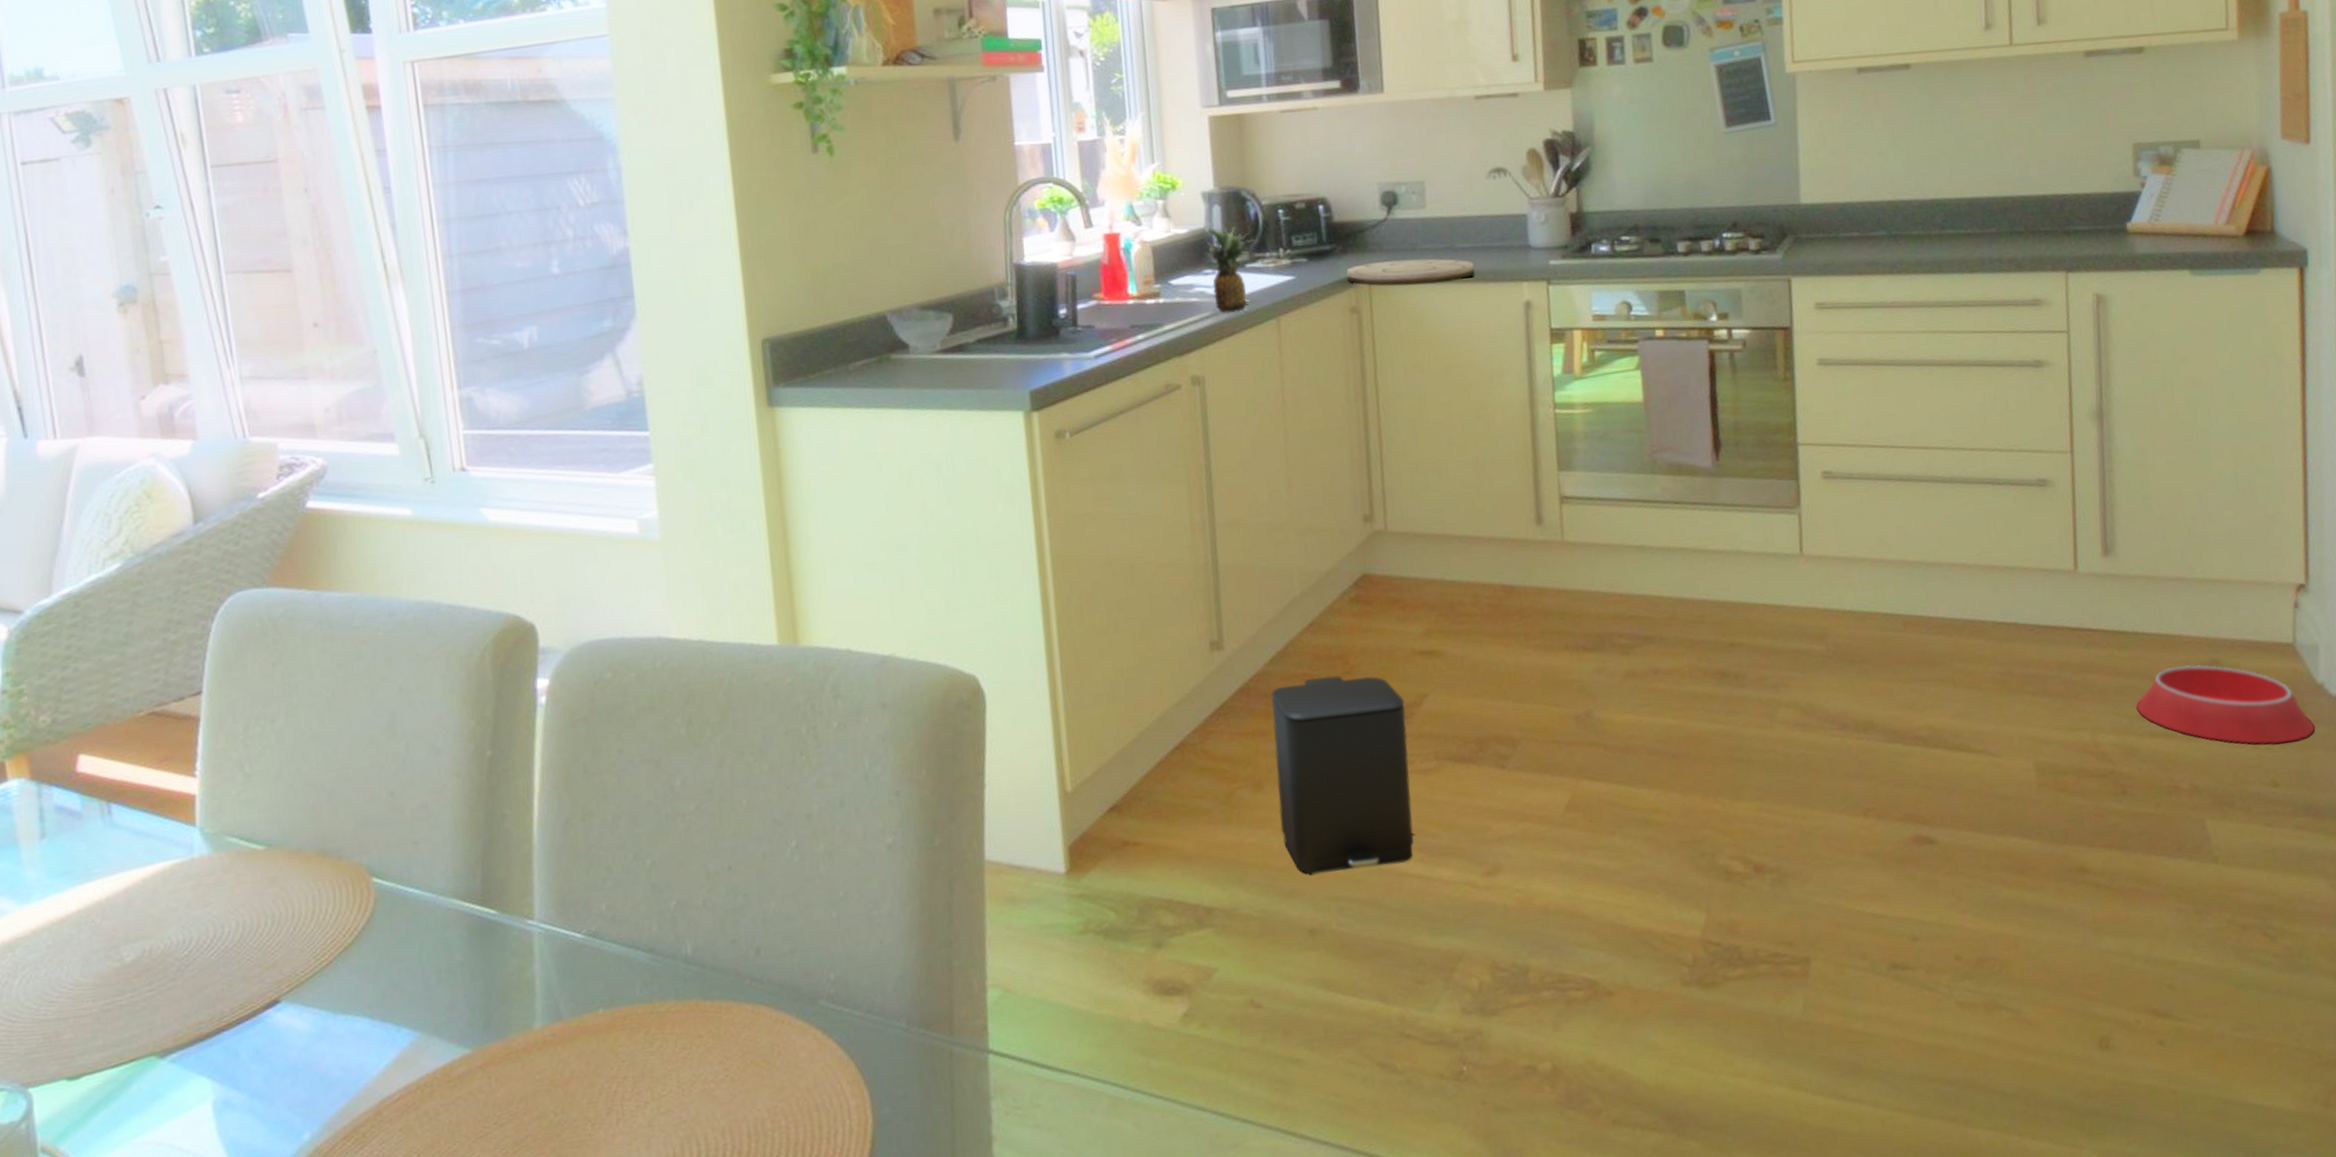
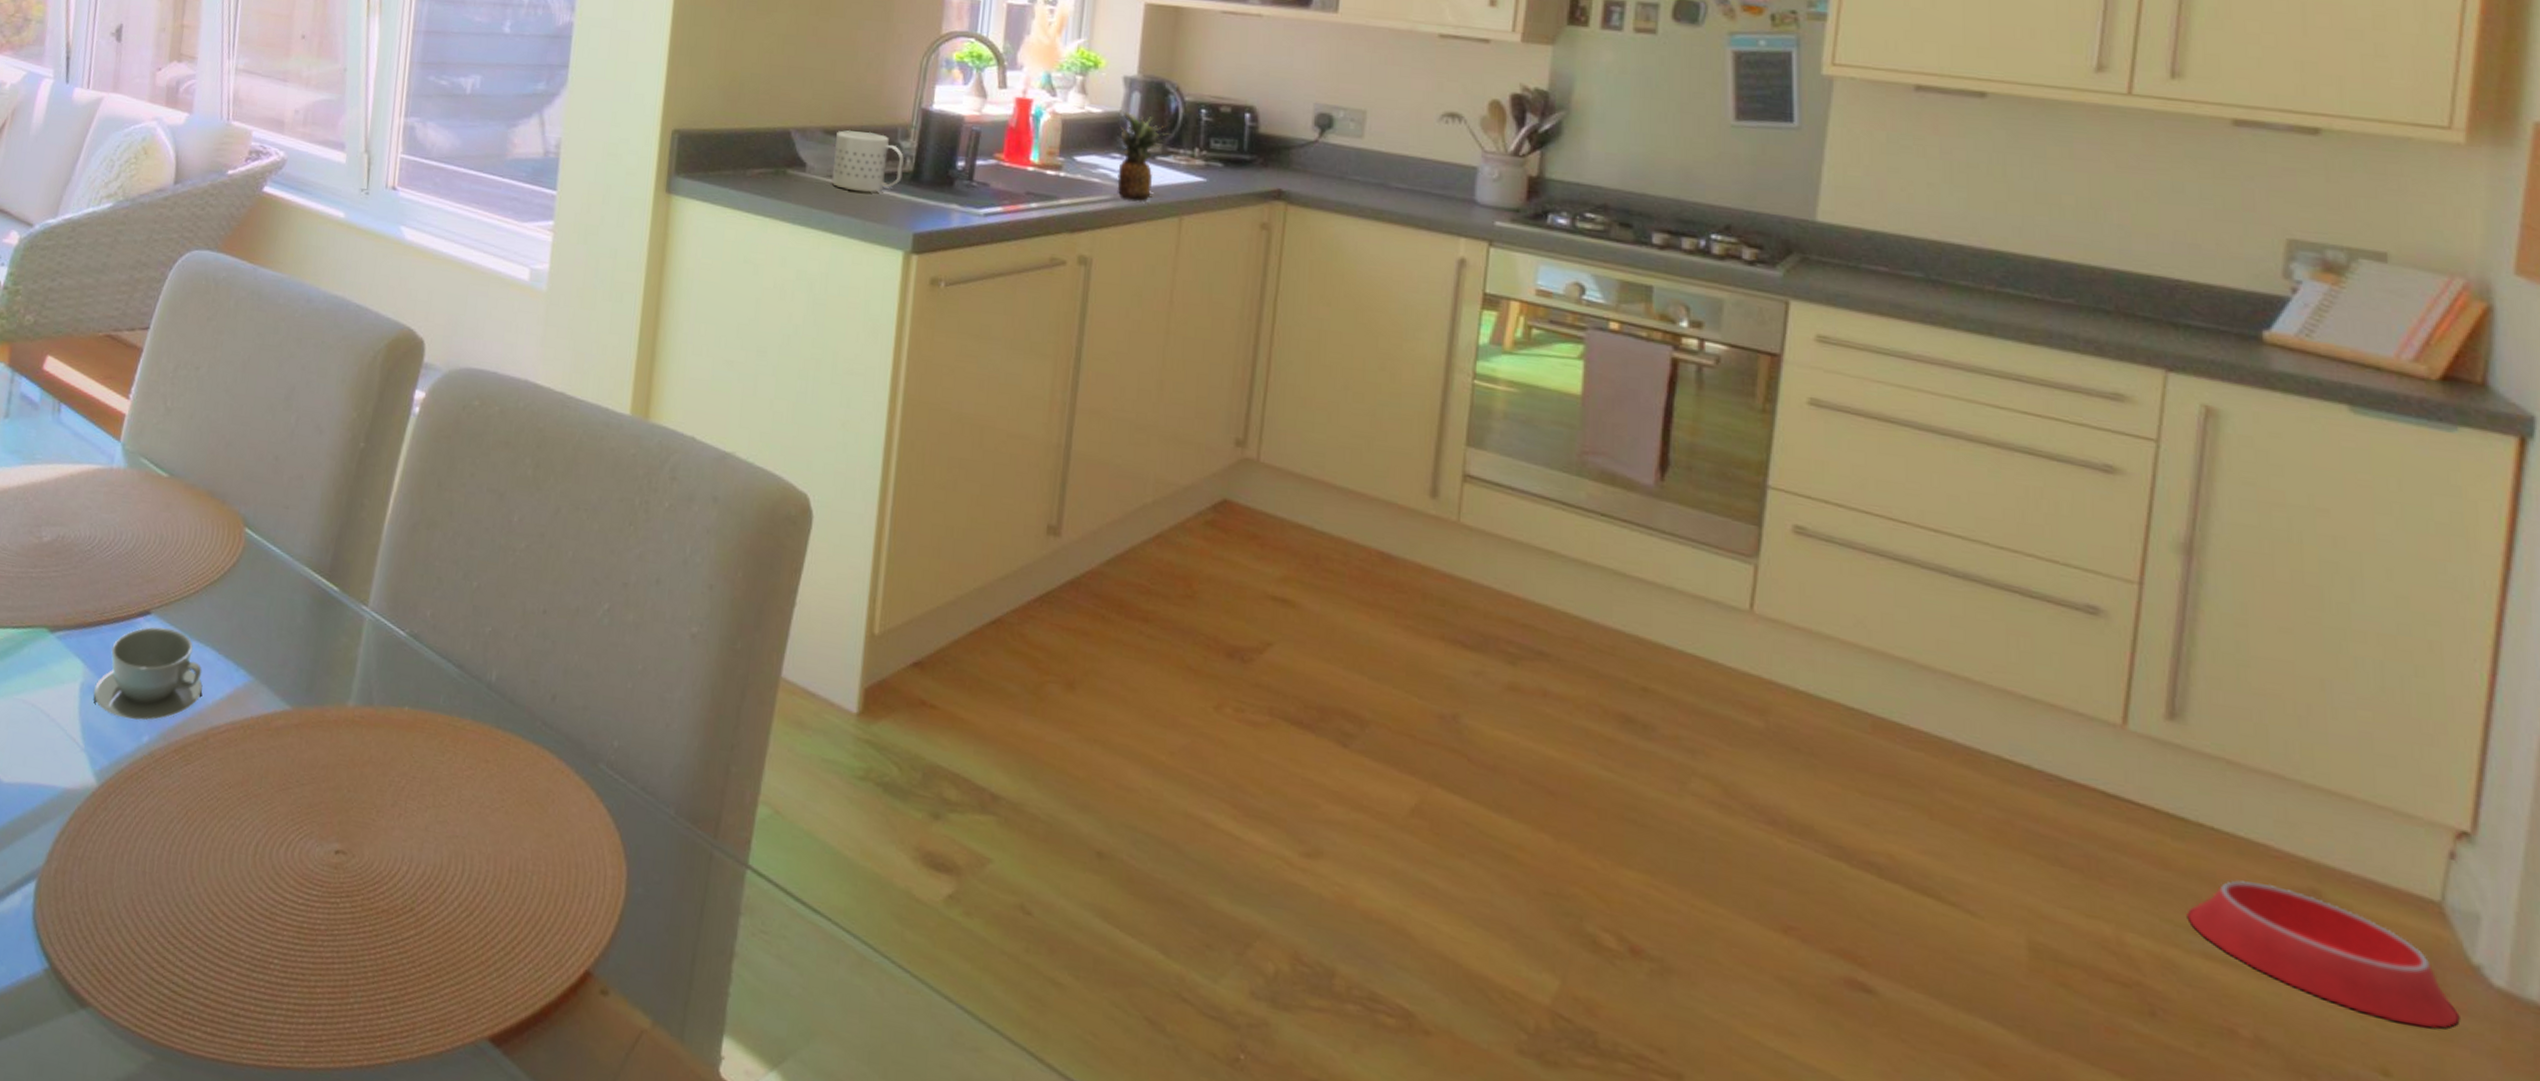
teacup: none [229,1010,362,1124] -> present [93,627,203,720]
mug: none [932,299,1008,363] -> present [831,130,905,192]
pedal bin: present [1271,675,1414,874] -> none [1086,591,1246,814]
cutting board: present [1346,258,1475,286] -> none [1263,181,1407,221]

